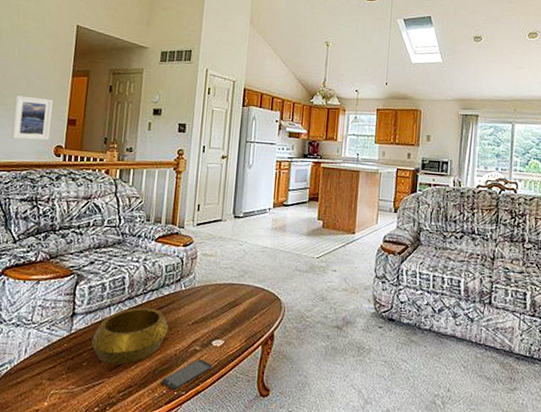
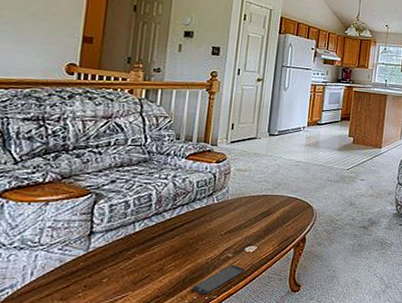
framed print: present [11,95,53,141] -> none [9,8,64,58]
decorative bowl: present [91,307,169,365] -> none [113,221,200,279]

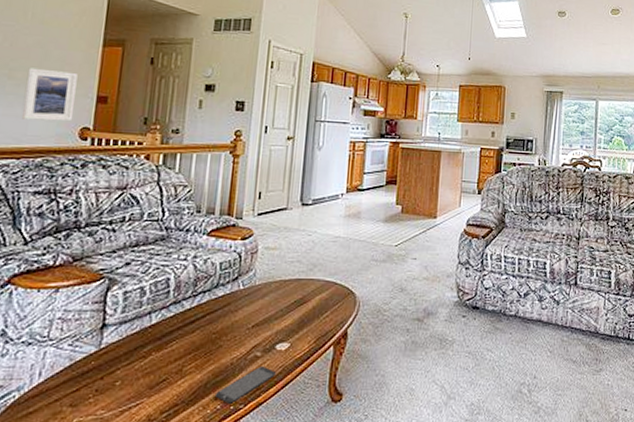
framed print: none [9,8,64,58] -> present [22,67,78,122]

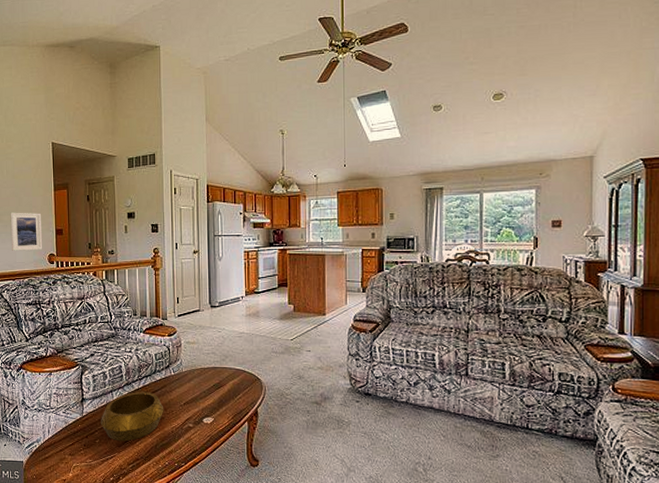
decorative bowl: none [127,312,224,382] -> present [101,391,164,442]
smartphone: present [214,367,276,404] -> none [163,435,205,461]

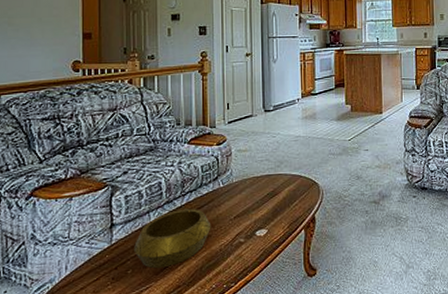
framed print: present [10,212,43,251] -> none [23,14,65,59]

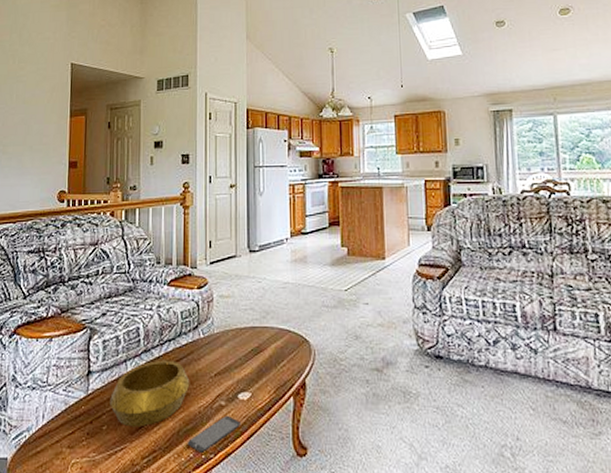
smartphone: none [209,250,258,283] -> present [187,416,240,453]

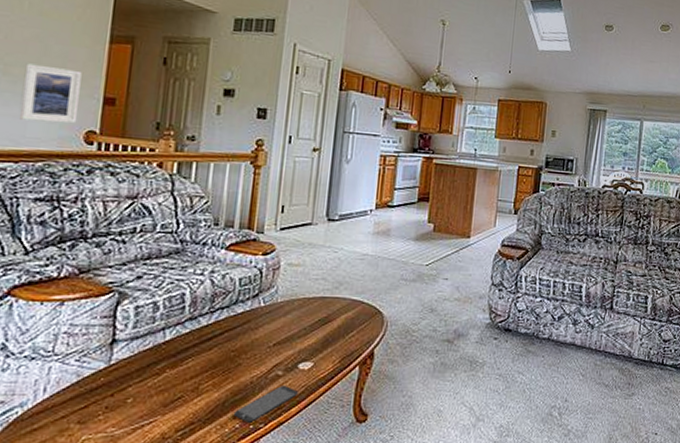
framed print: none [14,142,53,188] -> present [19,63,82,124]
decorative bowl: present [110,360,190,428] -> none [139,328,244,400]

